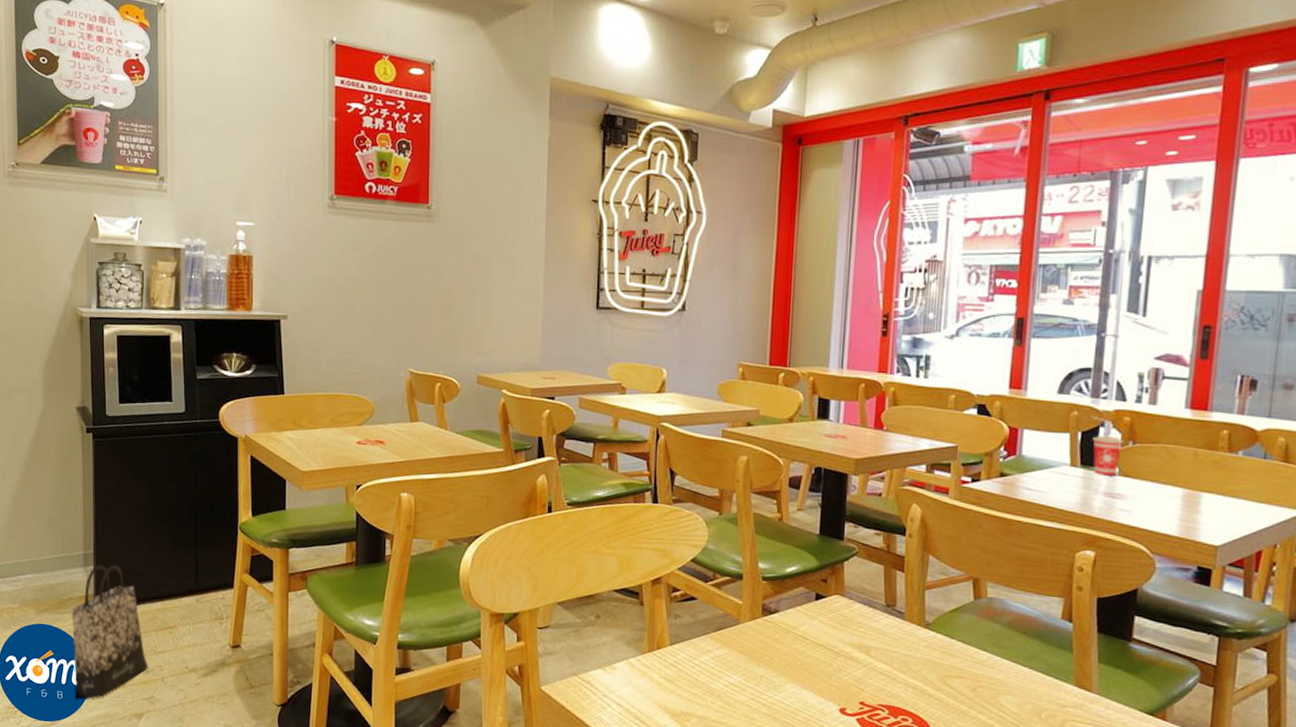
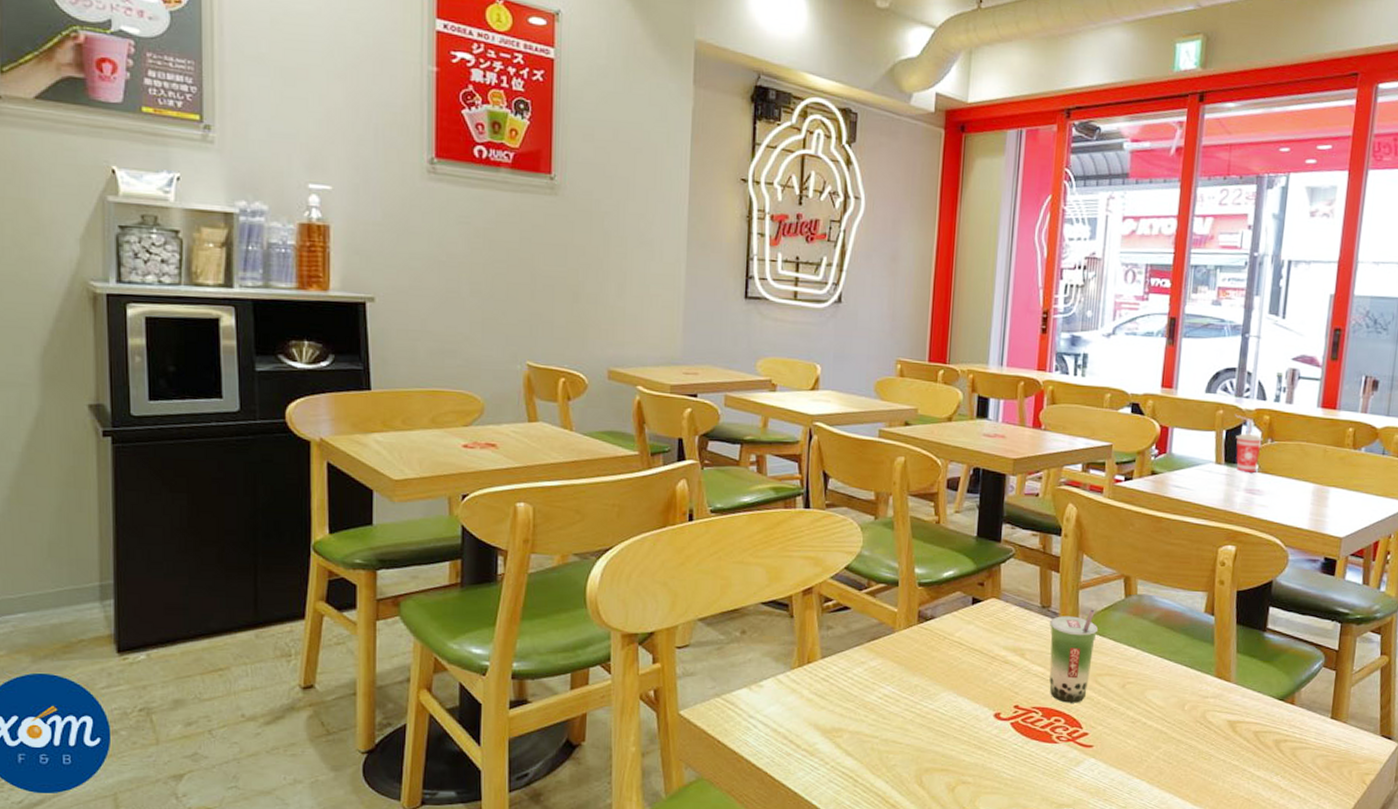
shopping bag: present [72,564,148,700] -> none [83,597,191,764]
beverage cup: none [894,610,947,704] -> present [1049,609,1099,703]

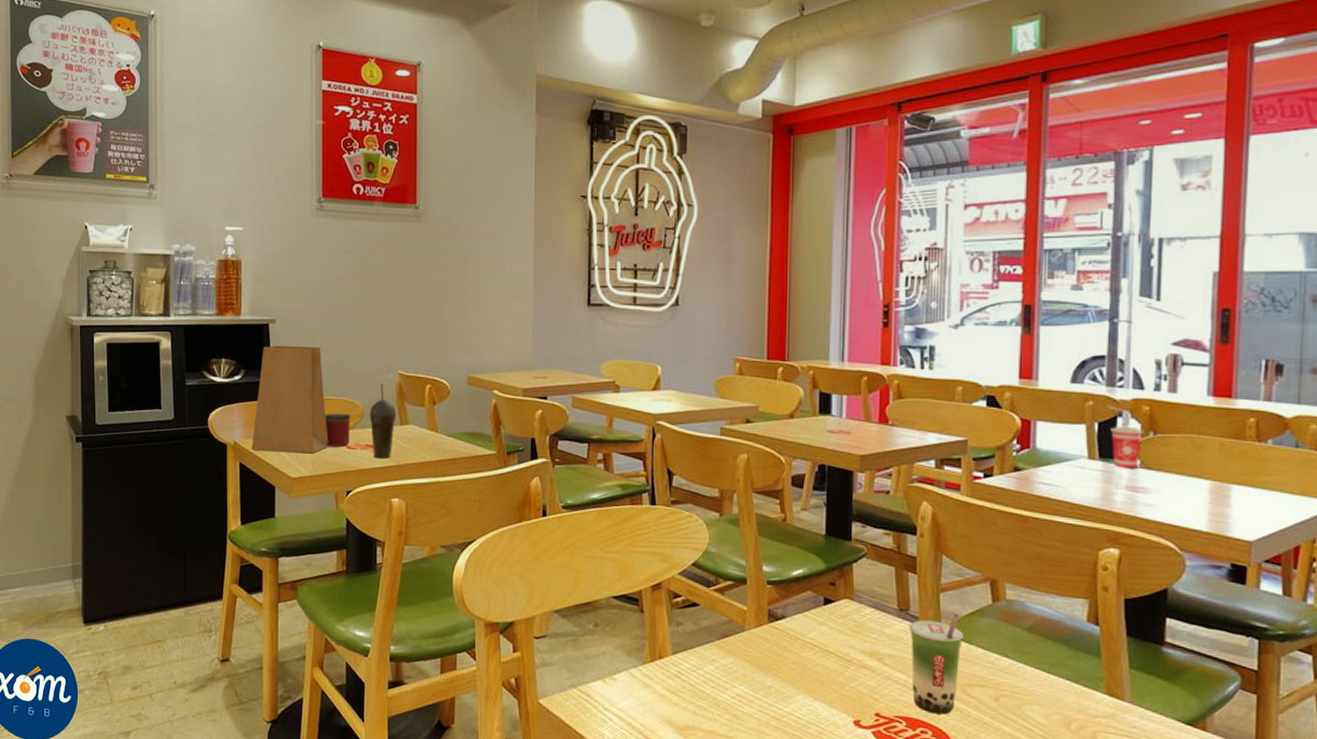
paper bag: none [342,327,439,453] -> present [251,345,328,454]
beverage cup: none [435,407,468,445] -> present [324,413,351,446]
beverage cup: none [491,375,524,459] -> present [369,383,396,458]

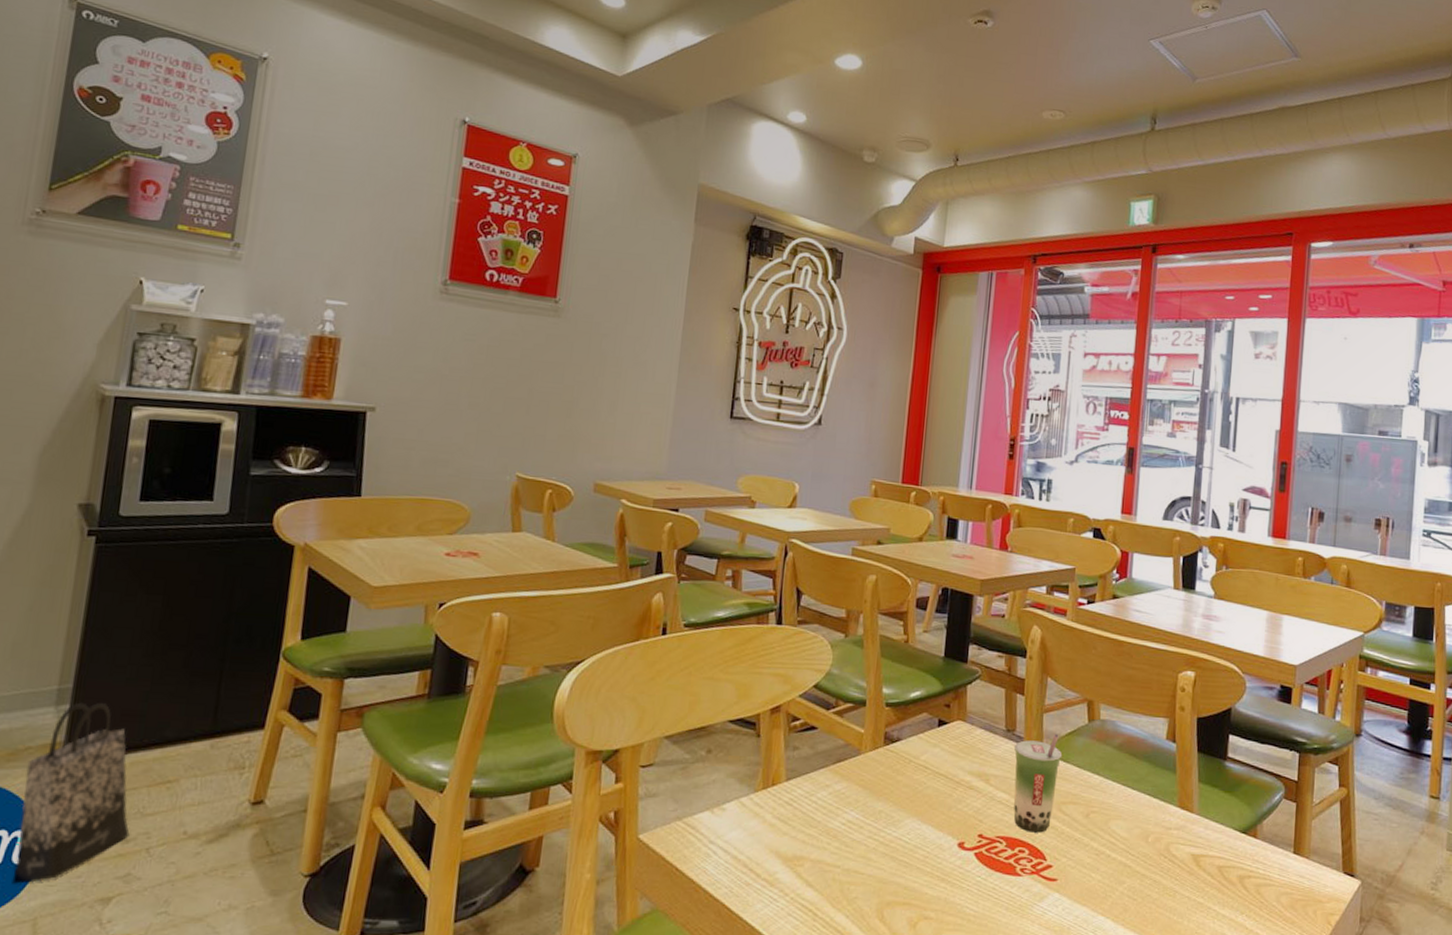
shopping bag: none [60,576,136,718] -> present [12,702,130,884]
paper bag: present [251,345,328,454] -> none [325,436,427,560]
beverage cup: present [324,413,351,446] -> none [421,515,454,553]
beverage cup: present [369,383,396,458] -> none [475,485,509,568]
beverage cup: present [1106,405,1144,468] -> none [1190,541,1218,599]

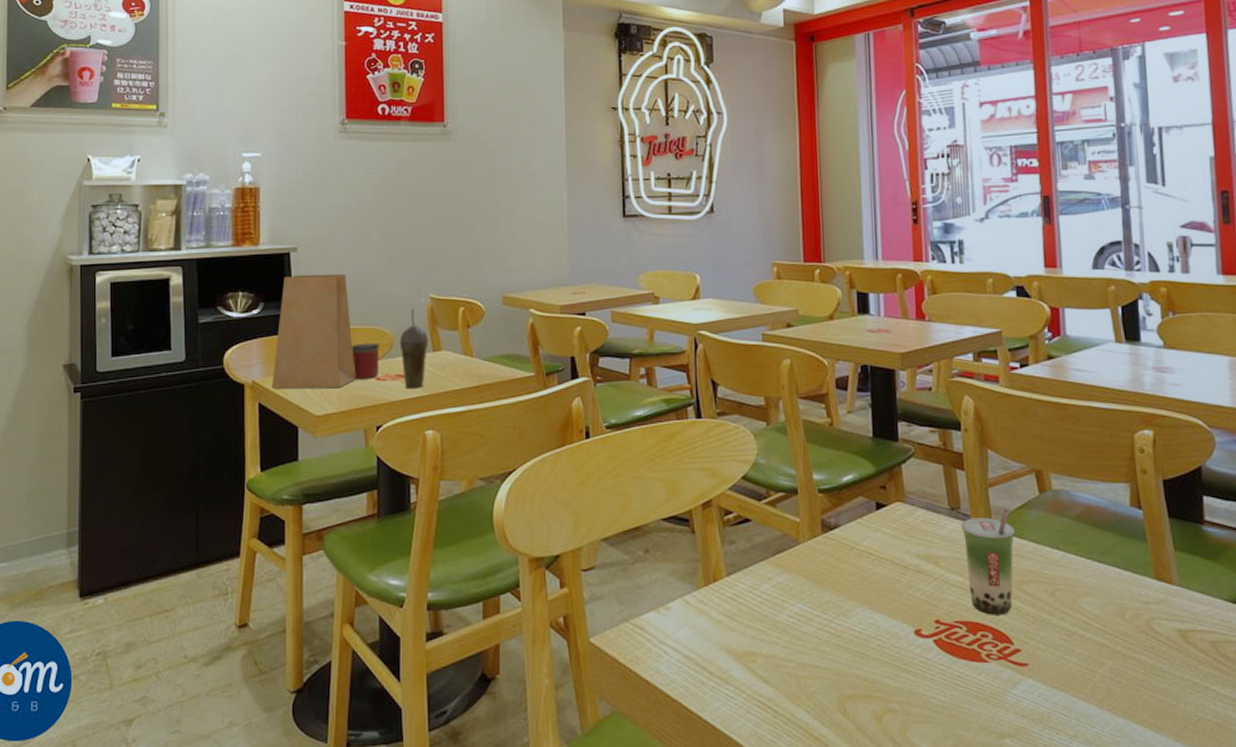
shopping bag: present [12,702,130,884] -> none [51,543,140,710]
paper bag: none [325,436,427,560] -> present [271,274,355,389]
beverage cup: none [421,515,454,553] -> present [351,342,380,379]
beverage cup: none [475,485,509,568] -> present [399,309,429,388]

